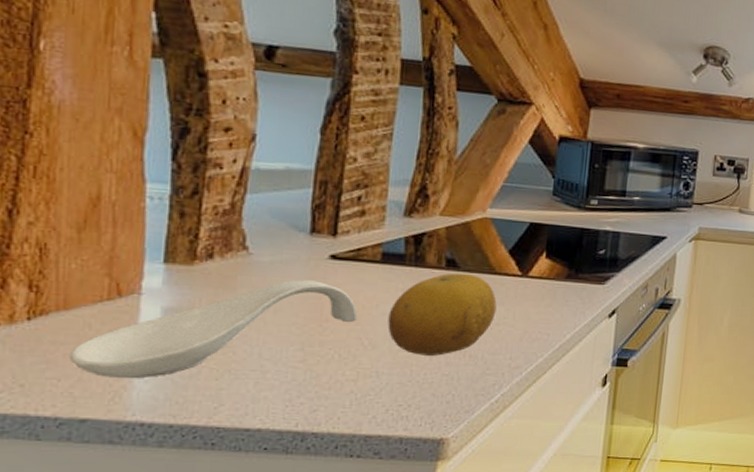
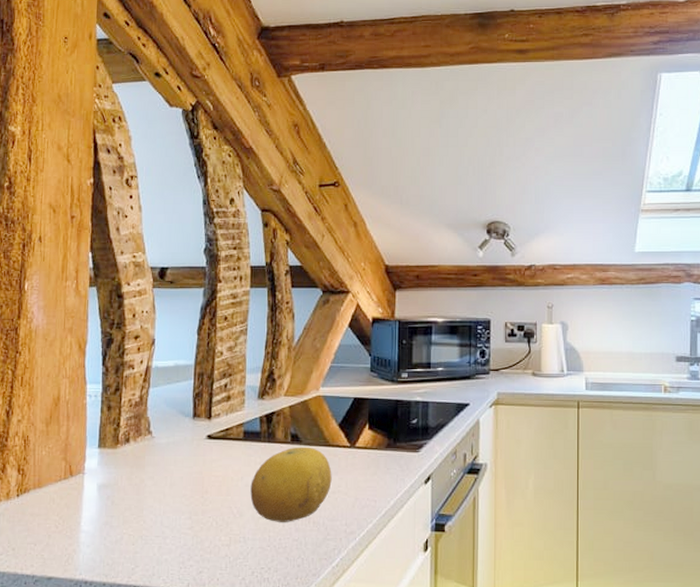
spoon rest: present [68,280,357,379] -> none [41,458,228,544]

